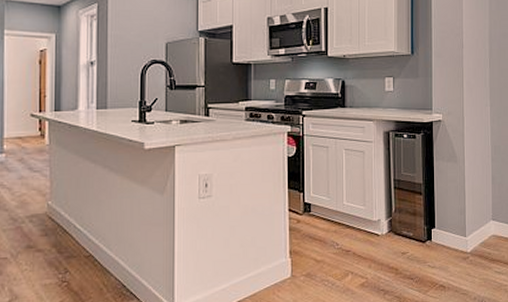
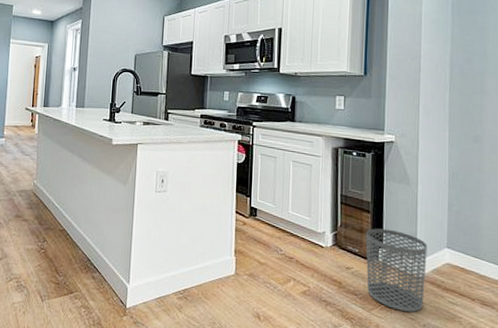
waste bin: none [419,209,475,288] -> present [365,228,427,312]

